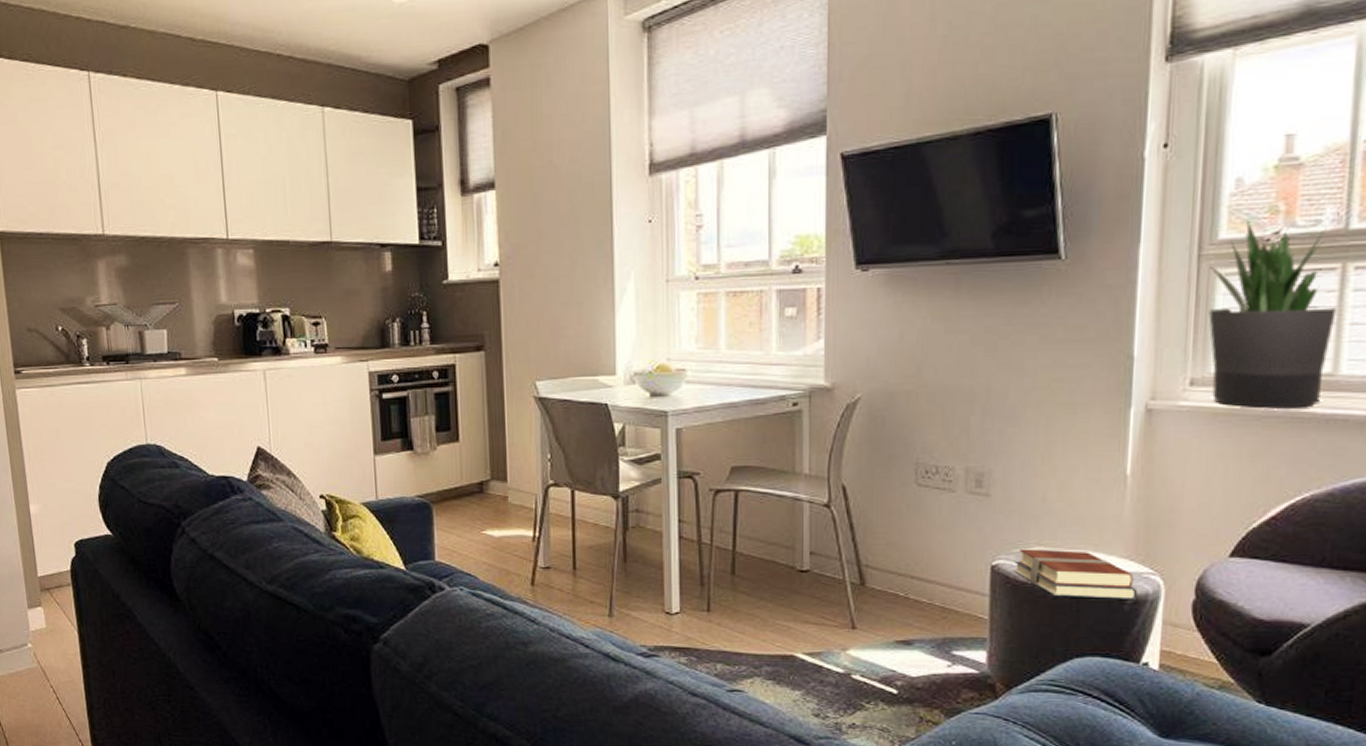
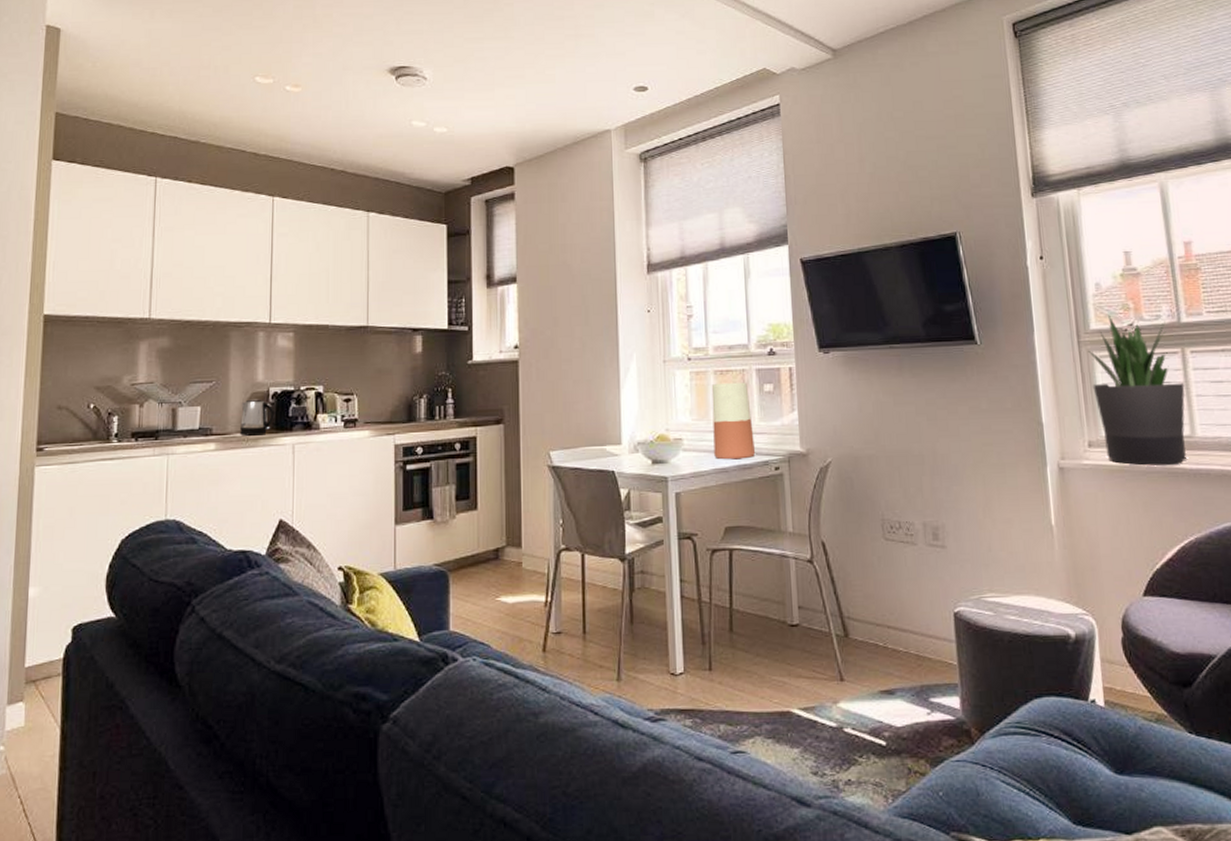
kettle: none [207,322,243,361] -> present [239,399,276,436]
vase: none [722,305,771,394] -> present [711,382,756,460]
books: present [1014,548,1138,600] -> none [973,595,1077,641]

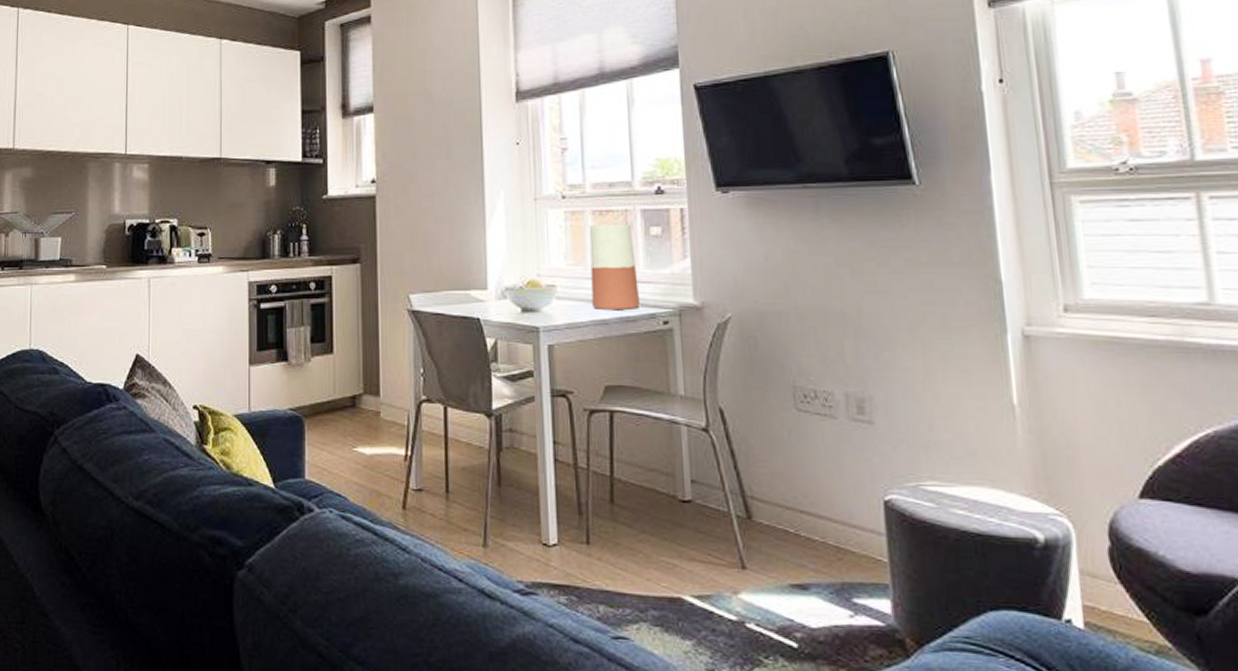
kettle: present [239,399,276,436] -> none [97,231,132,268]
planter: present [1088,315,1186,465] -> none [1064,150,1202,338]

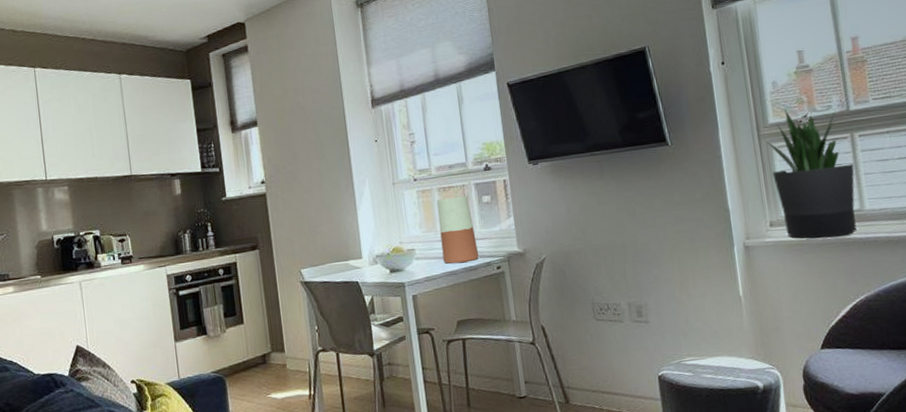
planter: none [1064,150,1202,338] -> present [767,109,857,239]

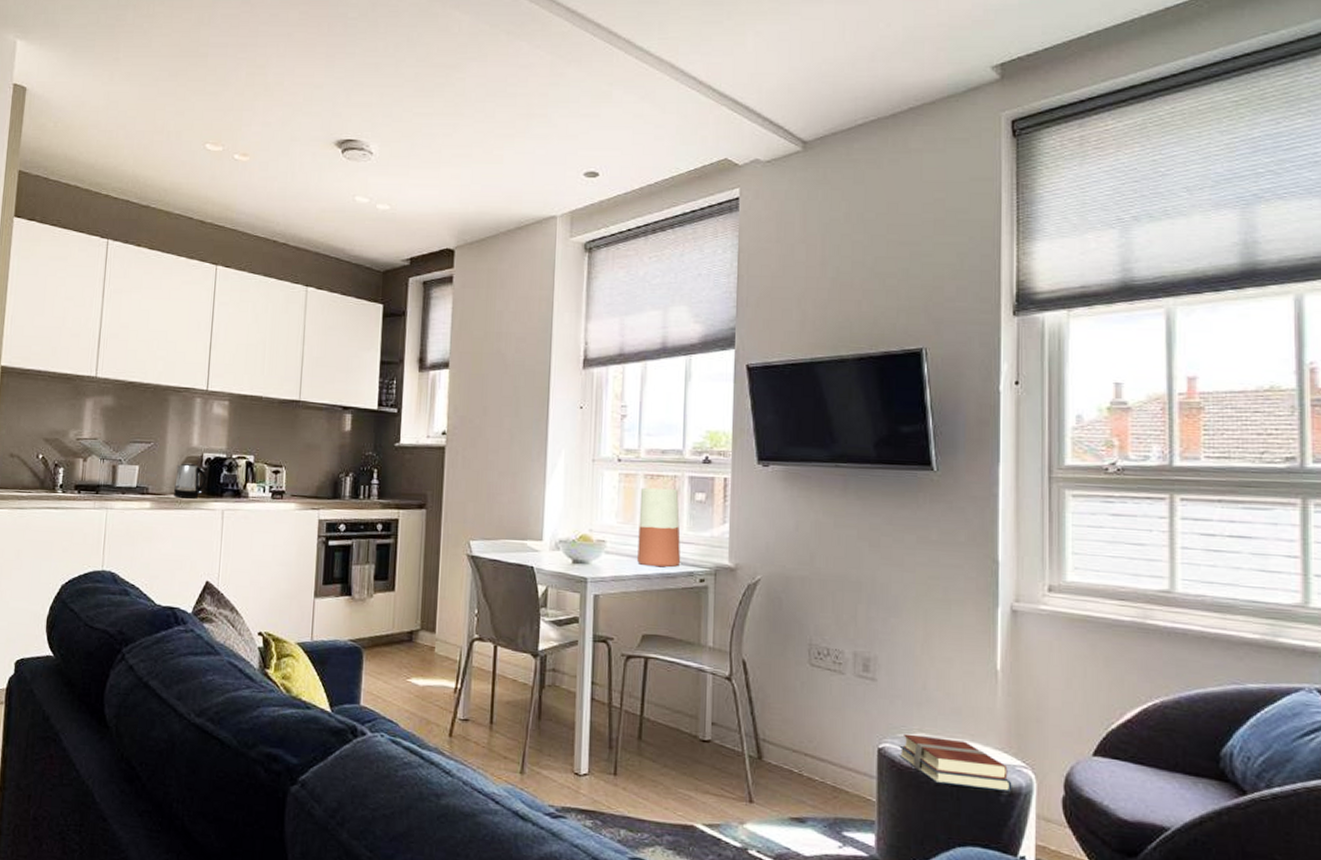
kettle: none [30,246,62,278] -> present [173,463,208,499]
books: none [674,357,765,395] -> present [899,733,1012,792]
planter: present [767,109,857,239] -> none [1060,451,1169,620]

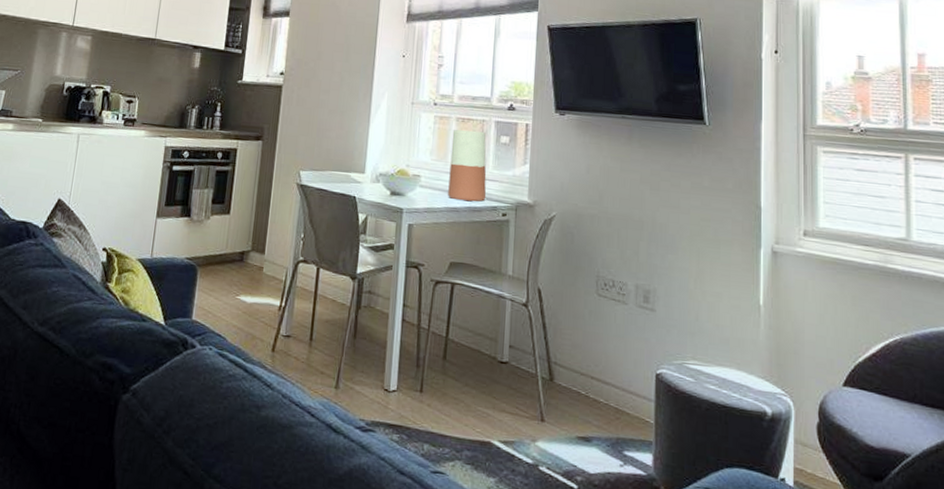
kettle: present [173,463,208,499] -> none [34,90,68,123]
books: present [899,733,1012,792] -> none [674,361,773,417]

